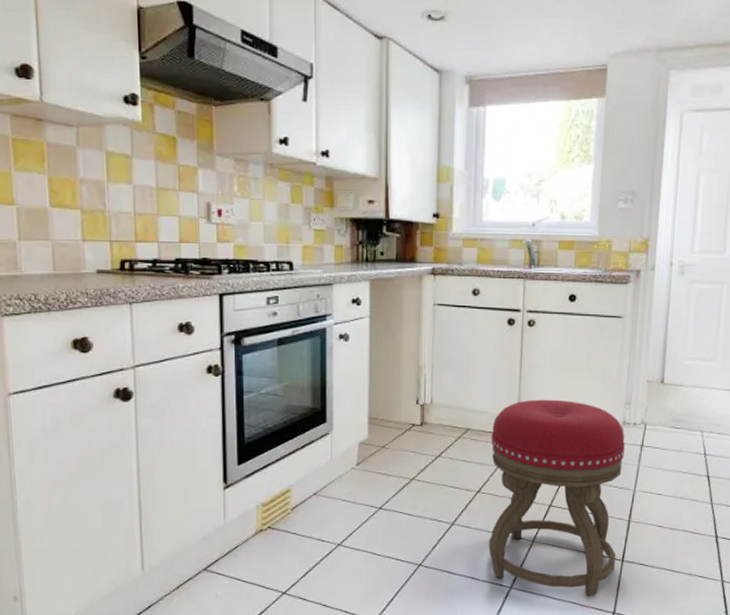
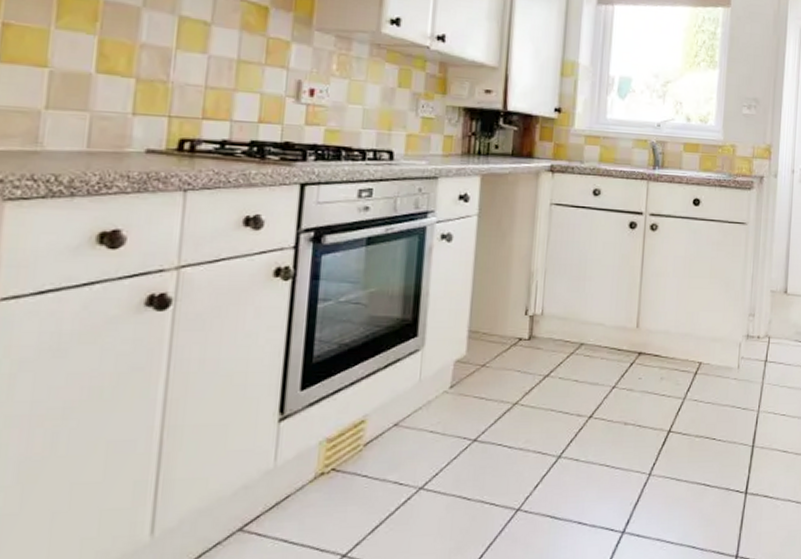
stool: present [488,399,625,597] -> none [599,310,749,539]

